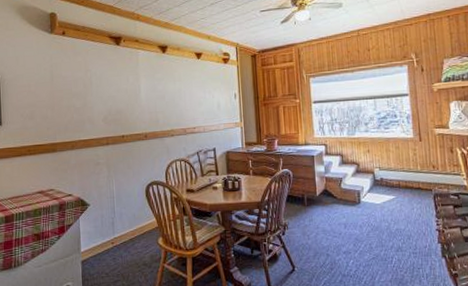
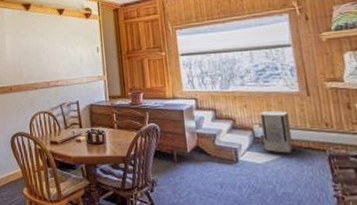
air purifier: none [379,155,406,194] -> present [259,111,294,153]

